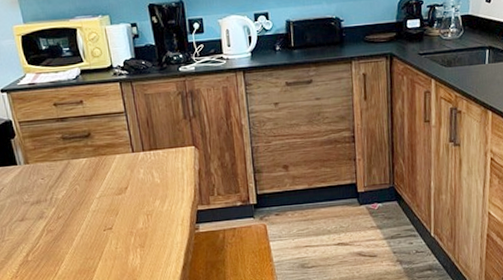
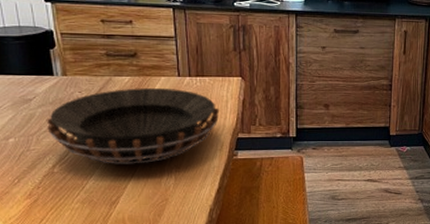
decorative bowl: none [15,165,177,248] -> present [46,88,220,164]

